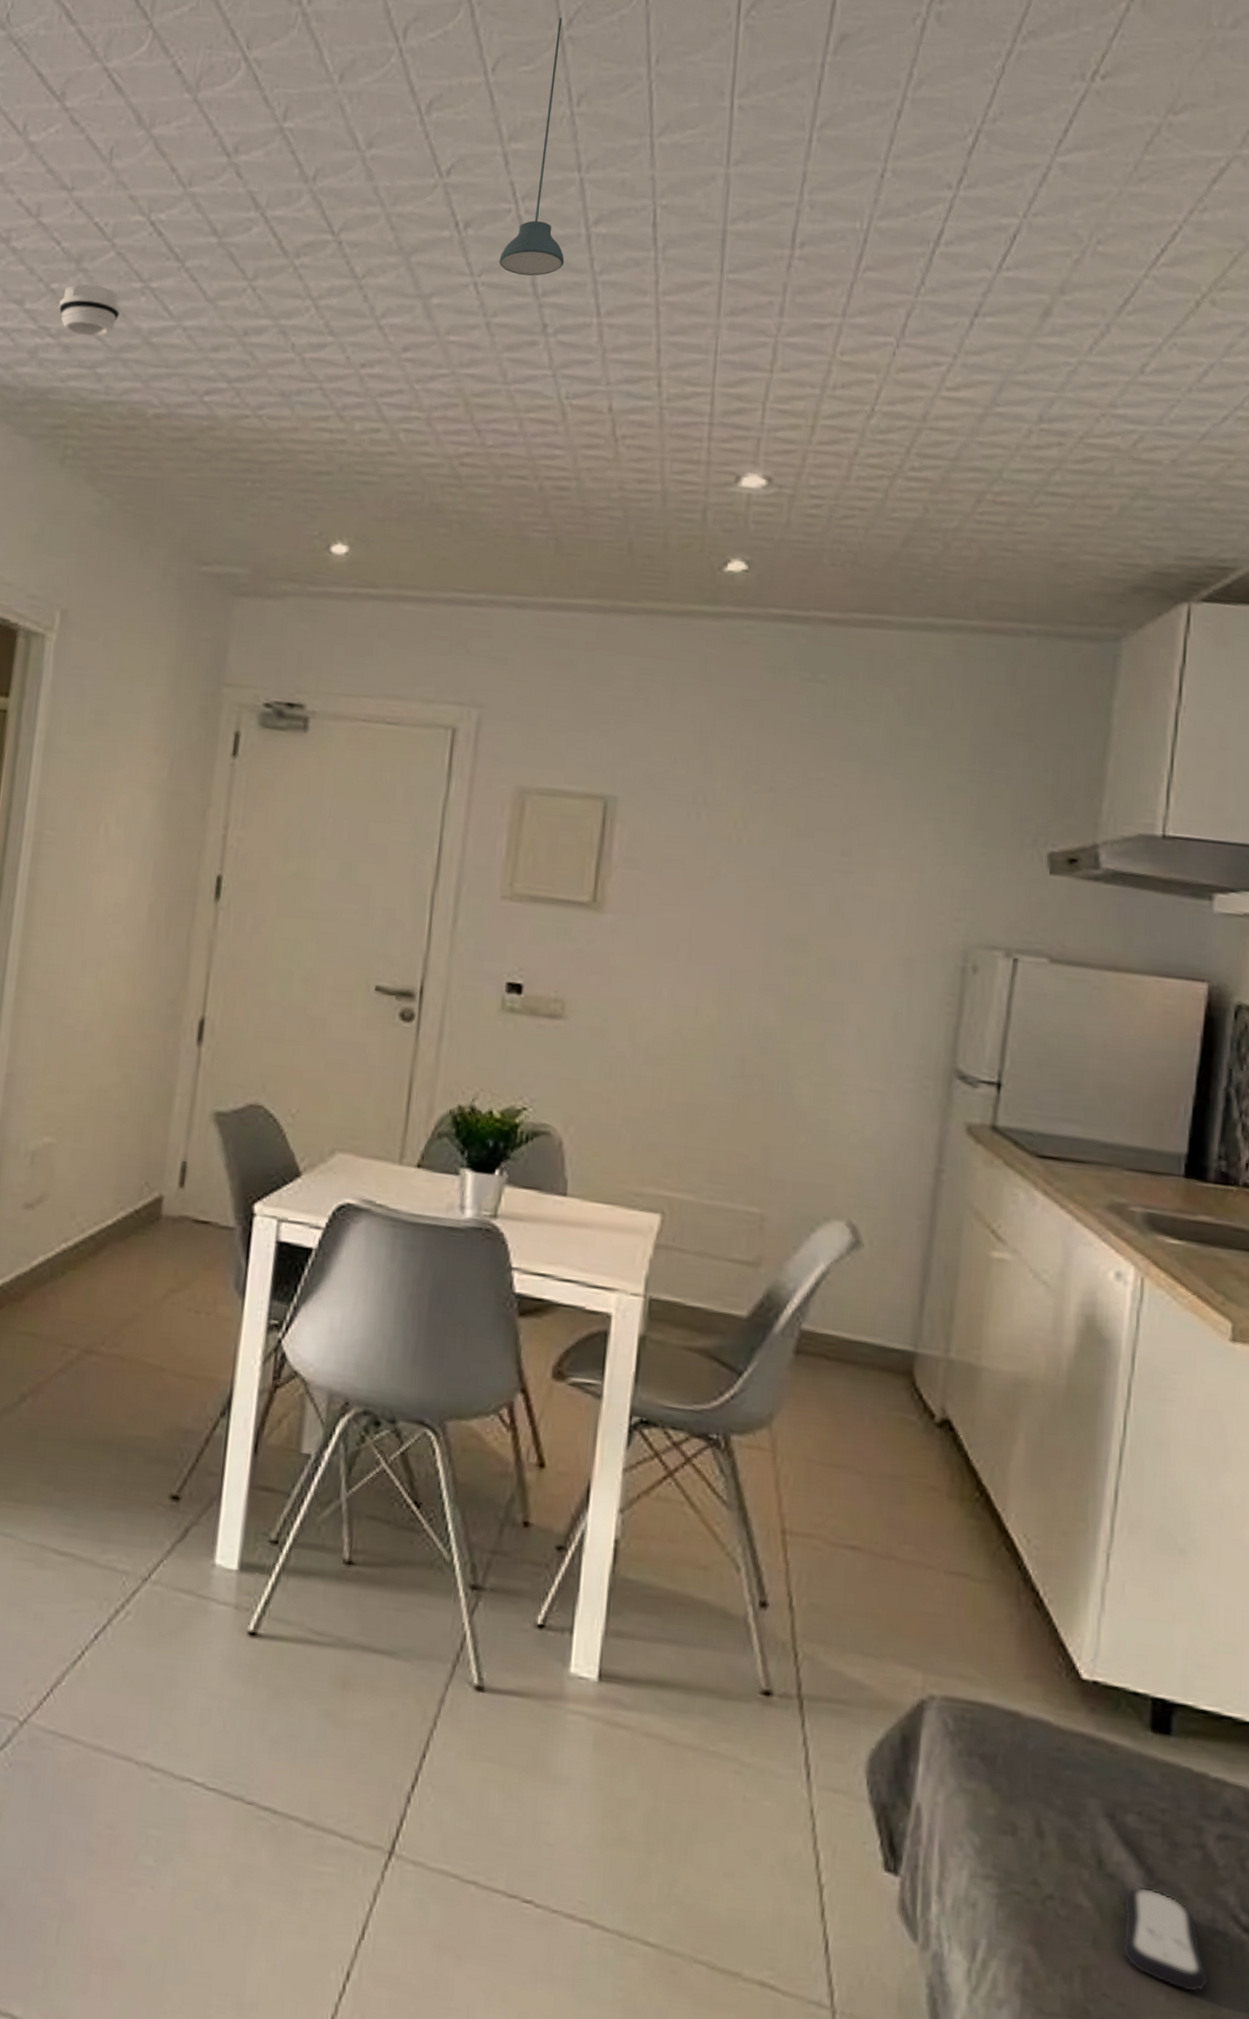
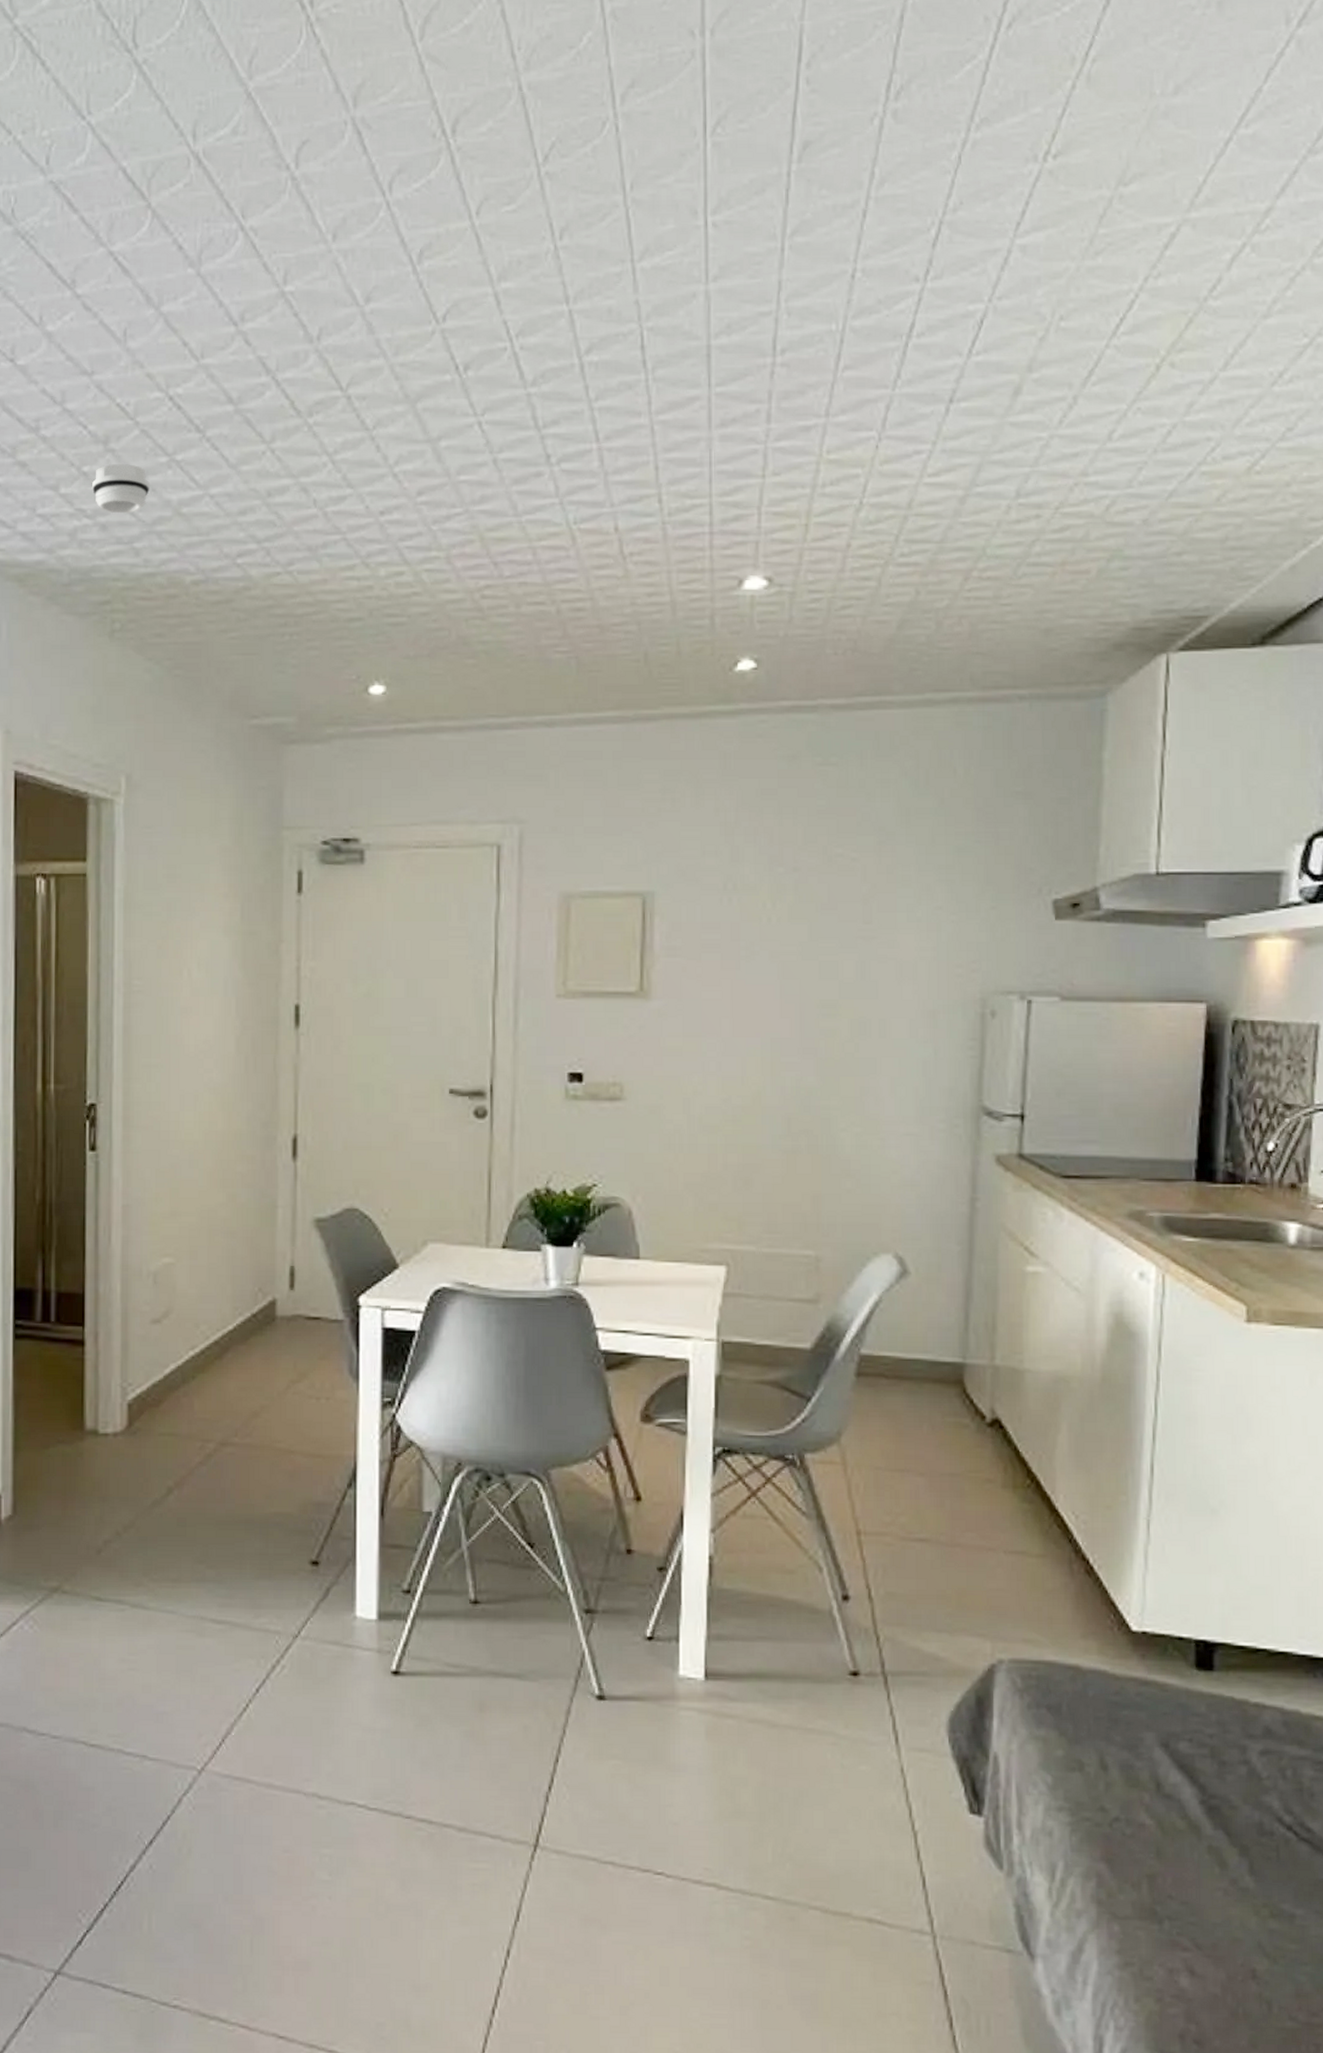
pendant light: present [498,18,565,276] -> none [499,155,561,409]
remote control: present [1121,1886,1210,1994] -> none [1181,1802,1261,1887]

